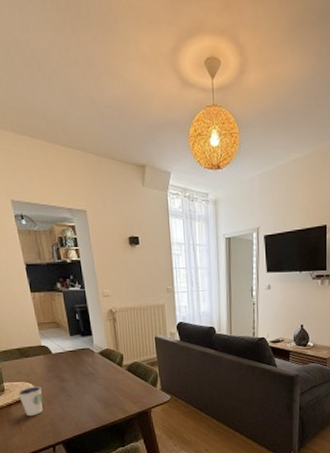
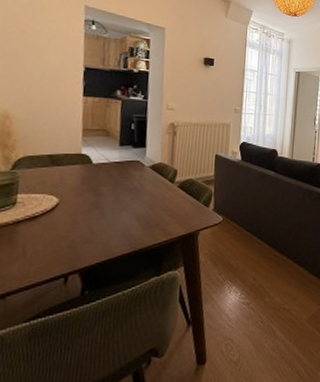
dixie cup: present [17,386,43,417] -> none [33,200,68,237]

